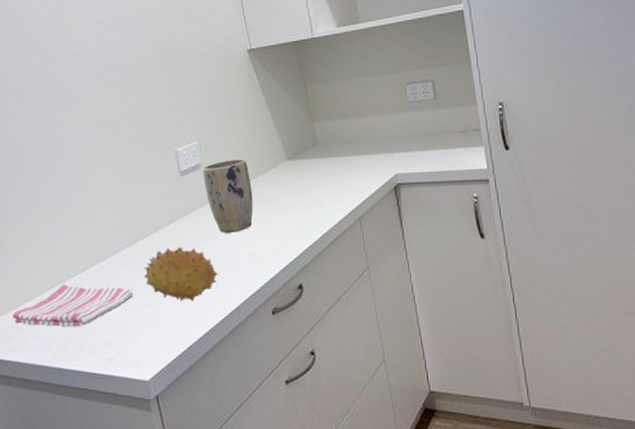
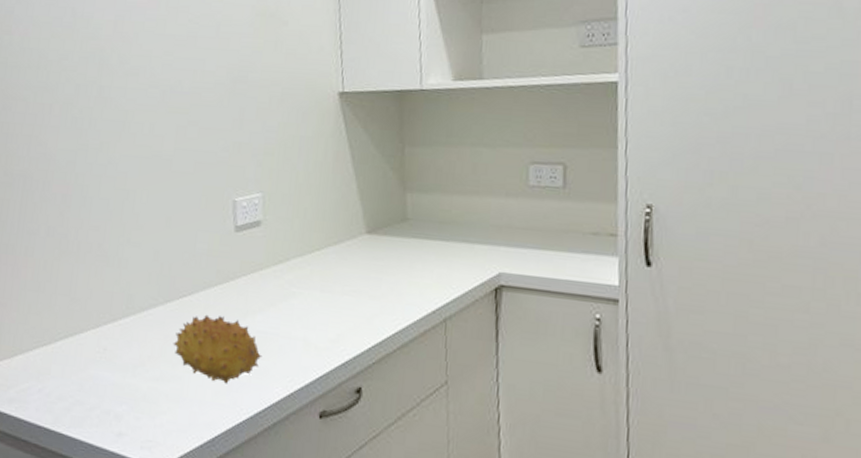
dish towel: present [12,283,133,327] -> none [17,335,159,389]
plant pot: present [203,159,253,233] -> none [261,221,319,311]

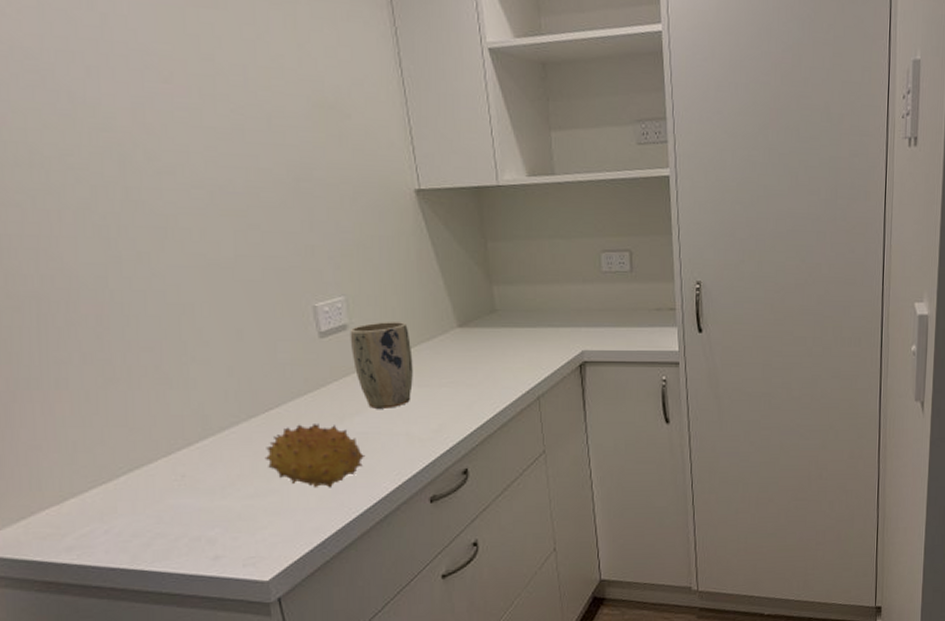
plant pot: none [261,221,319,311] -> present [350,322,413,409]

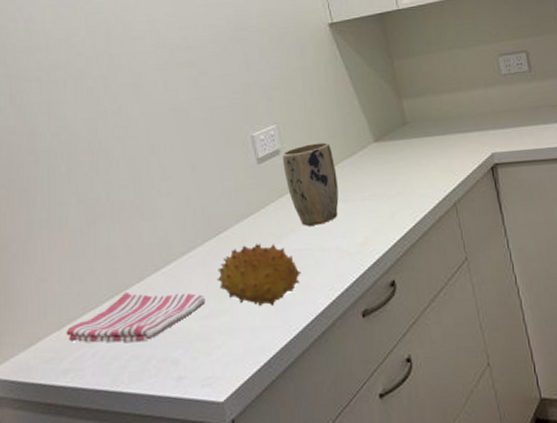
dish towel: none [69,466,250,520] -> present [66,291,206,343]

